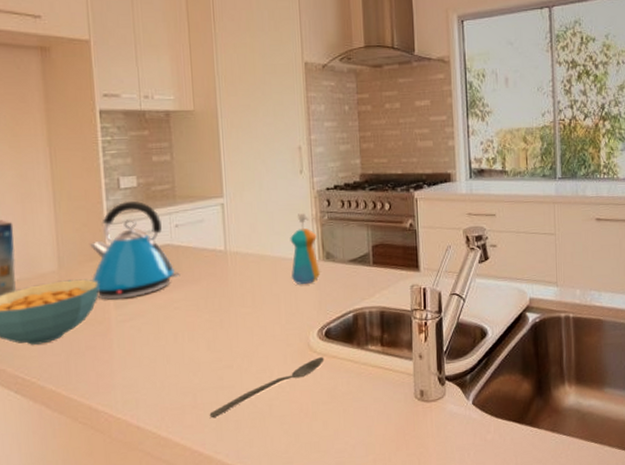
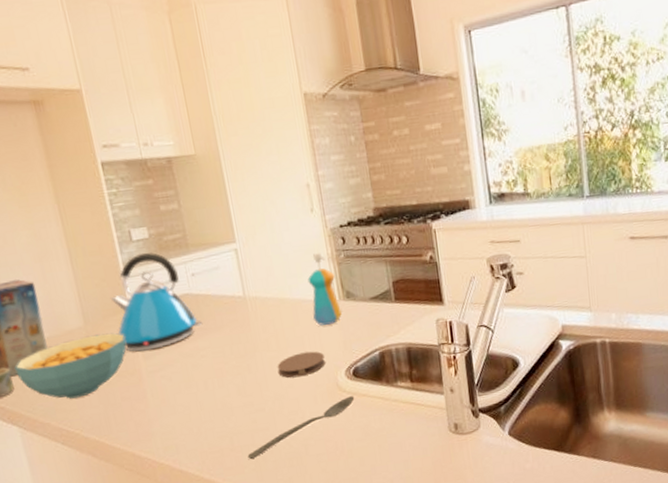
coaster: none [250,309,299,336] -> present [277,351,325,378]

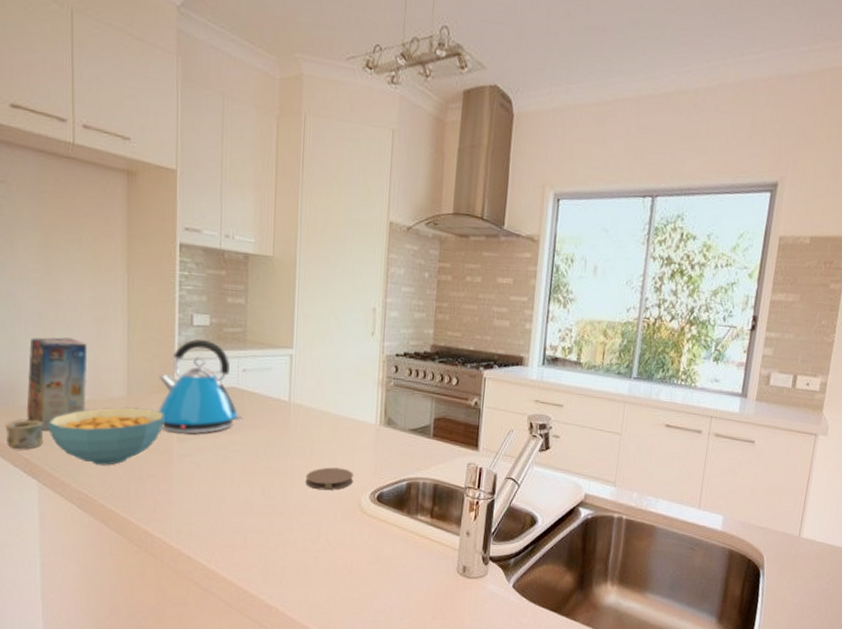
spoon: present [247,396,355,459] -> none [257,519,374,560]
soap dispenser: present [307,253,342,326] -> none [351,376,381,447]

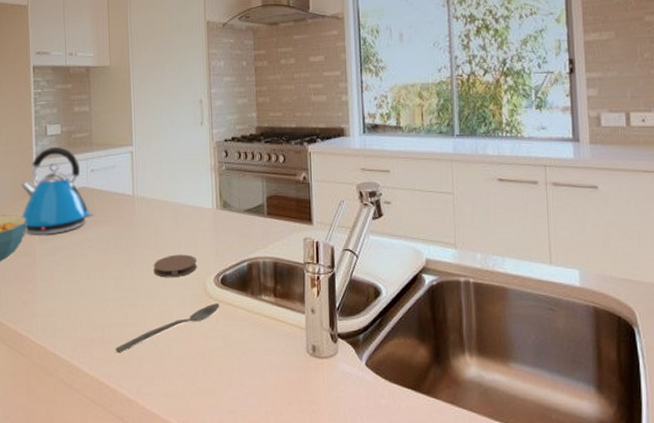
spoon: none [257,519,374,560] -> present [115,303,220,352]

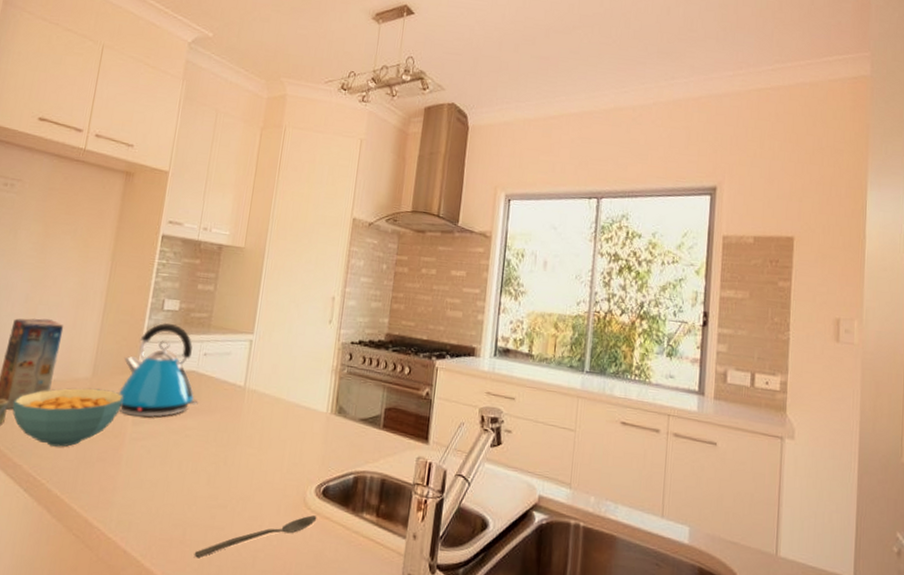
coaster: present [153,254,197,278] -> none [251,456,301,482]

